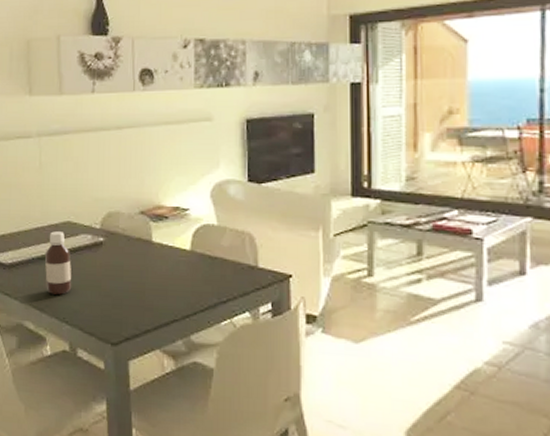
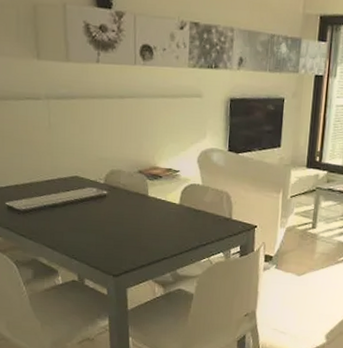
bottle: present [45,231,72,295] -> none [56,184,80,237]

